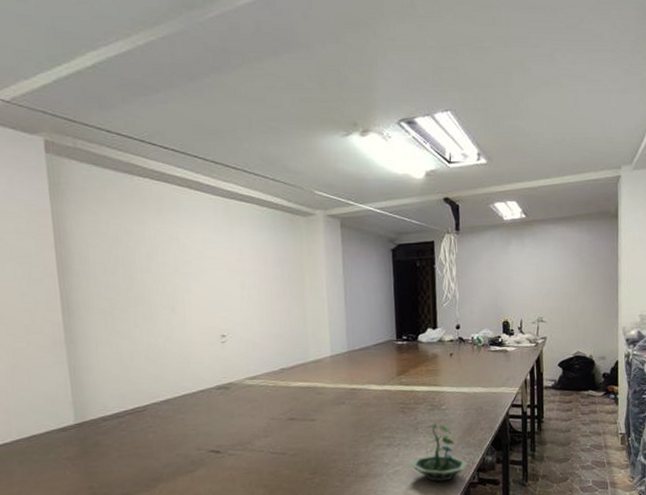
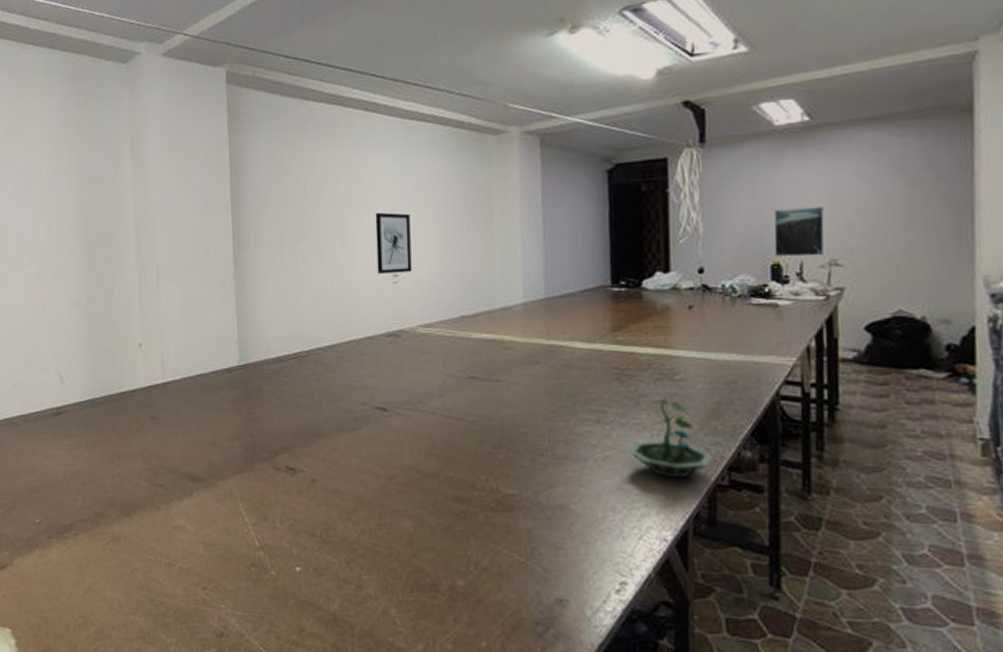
wall art: none [202,280,238,335] -> present [375,212,412,274]
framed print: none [504,280,535,316] -> present [774,206,825,257]

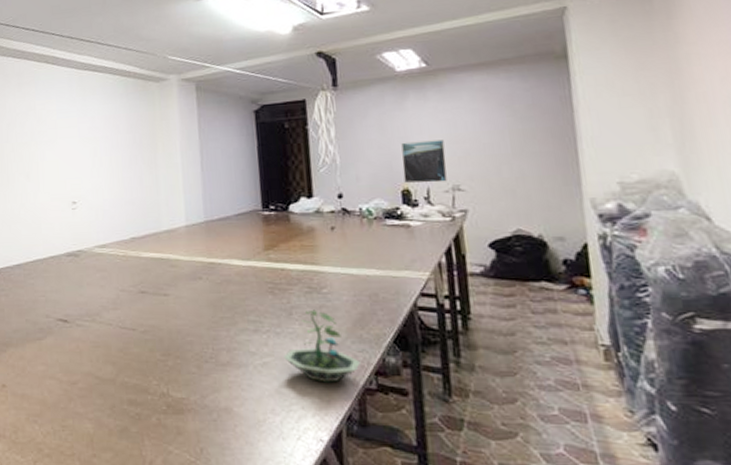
wall art: present [375,212,412,274] -> none [56,148,88,201]

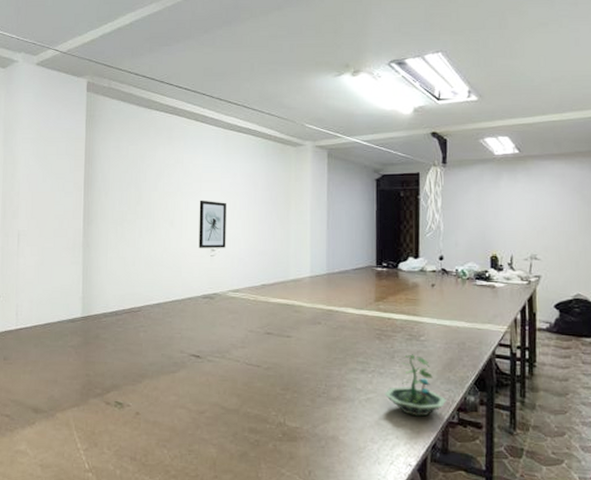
wall art: none [56,148,88,201] -> present [199,200,226,248]
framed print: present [401,139,447,183] -> none [493,216,528,251]

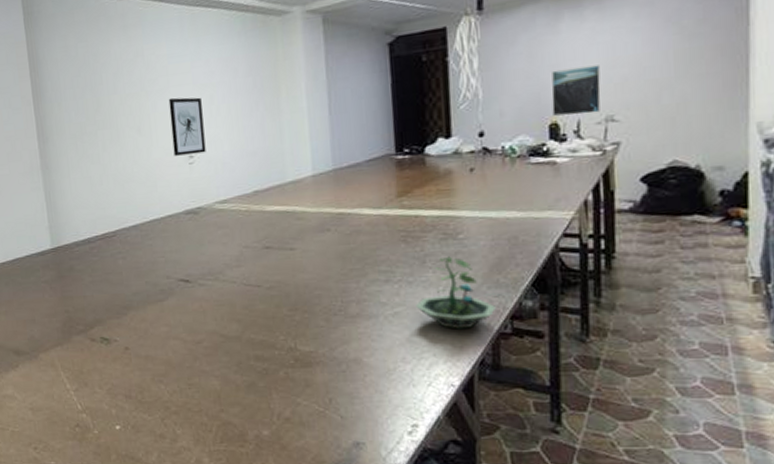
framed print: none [493,216,528,251] -> present [551,65,601,116]

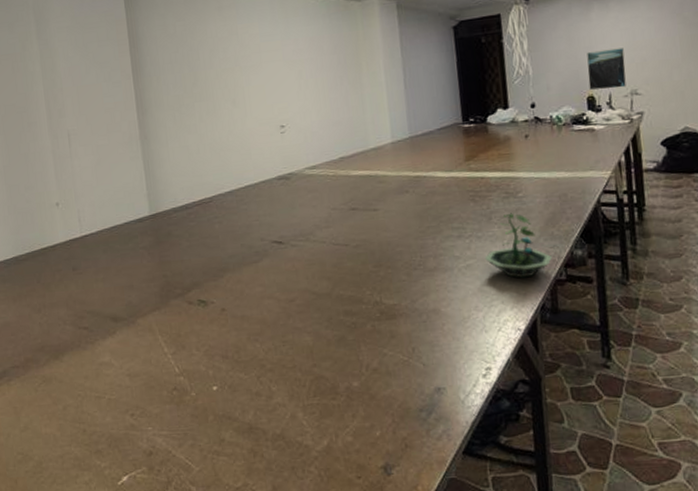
wall art: present [168,97,206,156] -> none [261,72,296,126]

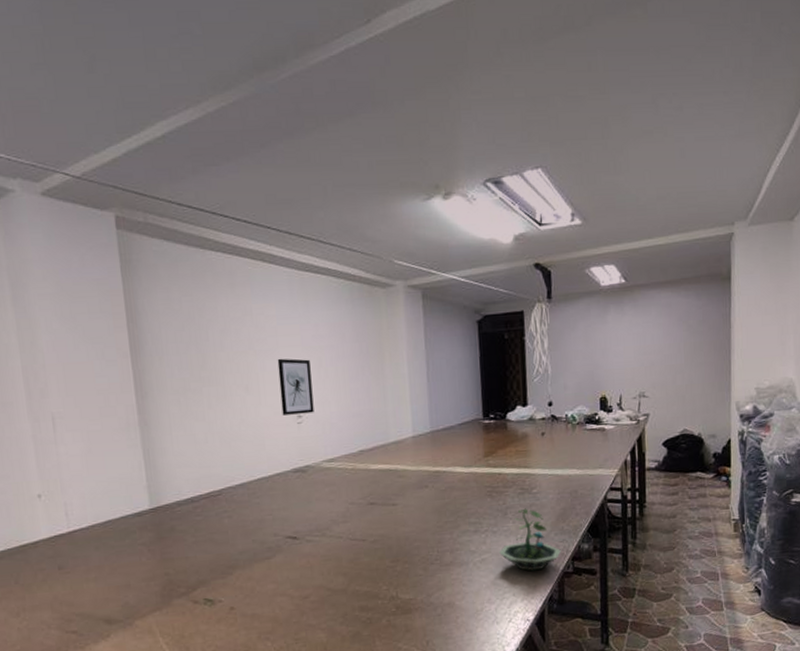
wall art: none [261,72,296,126] -> present [277,358,314,415]
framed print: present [587,48,627,90] -> none [601,351,636,391]

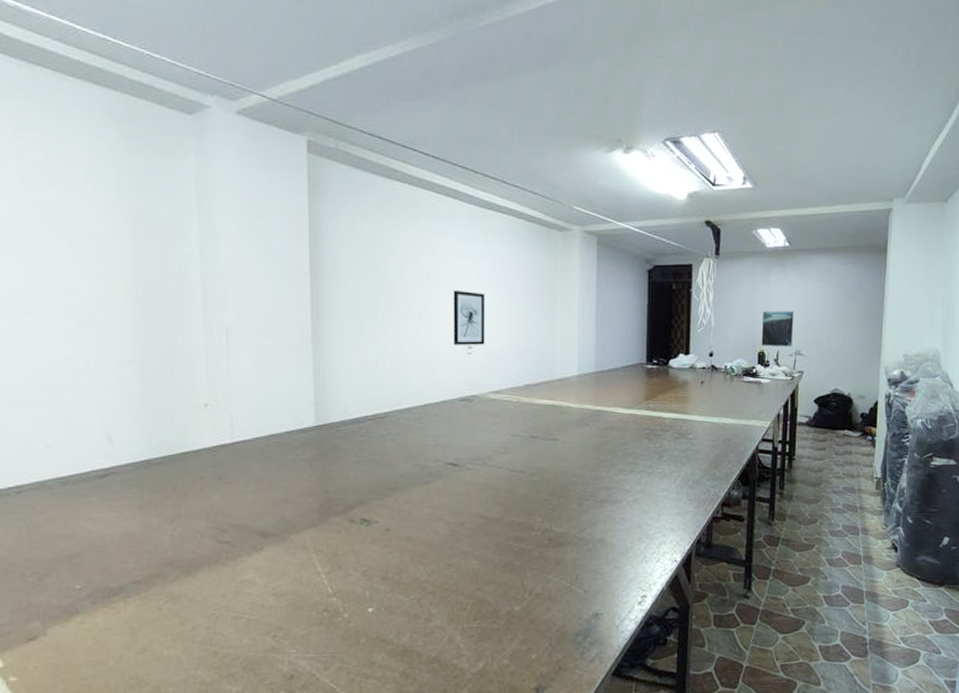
terrarium: present [499,508,561,571] -> none [652,452,711,514]
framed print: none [601,351,636,391] -> present [761,311,794,347]

